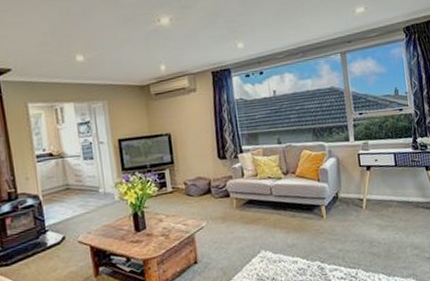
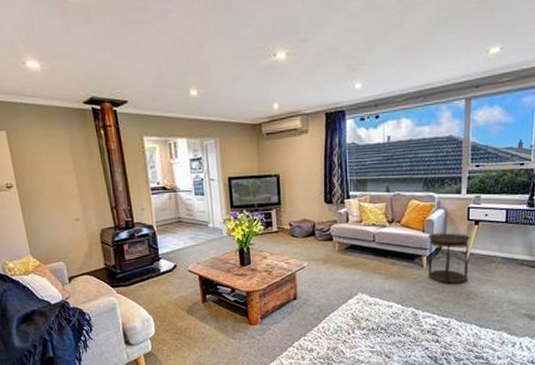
side table: none [324,179,368,233] -> present [428,232,470,284]

